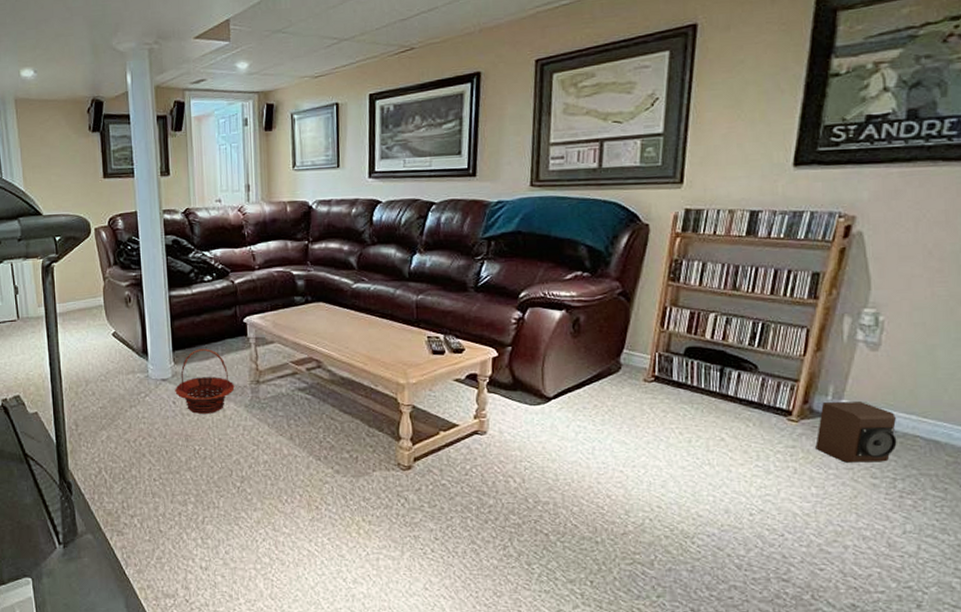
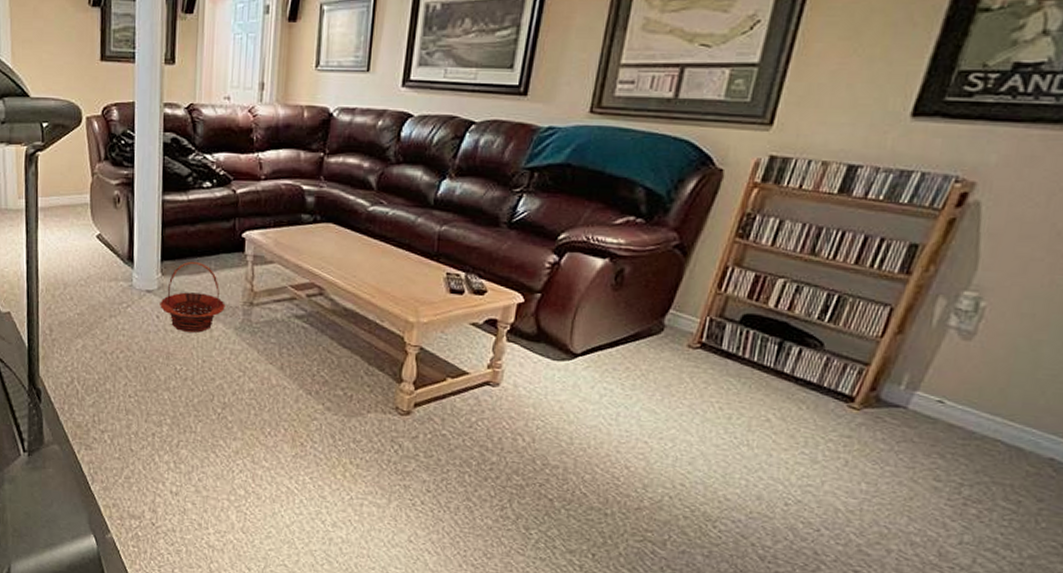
speaker: present [815,402,897,463] -> none [875,392,977,465]

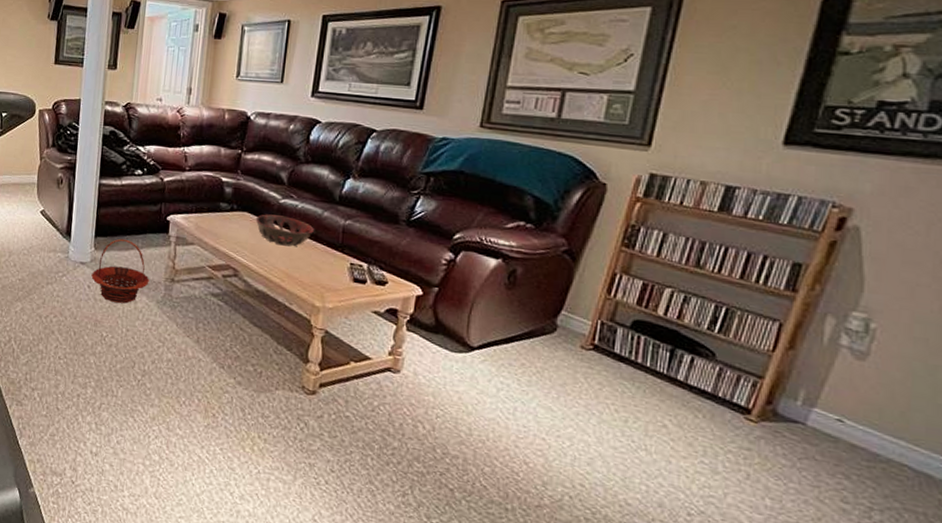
decorative bowl: none [341,224,408,259] -> present [255,214,315,247]

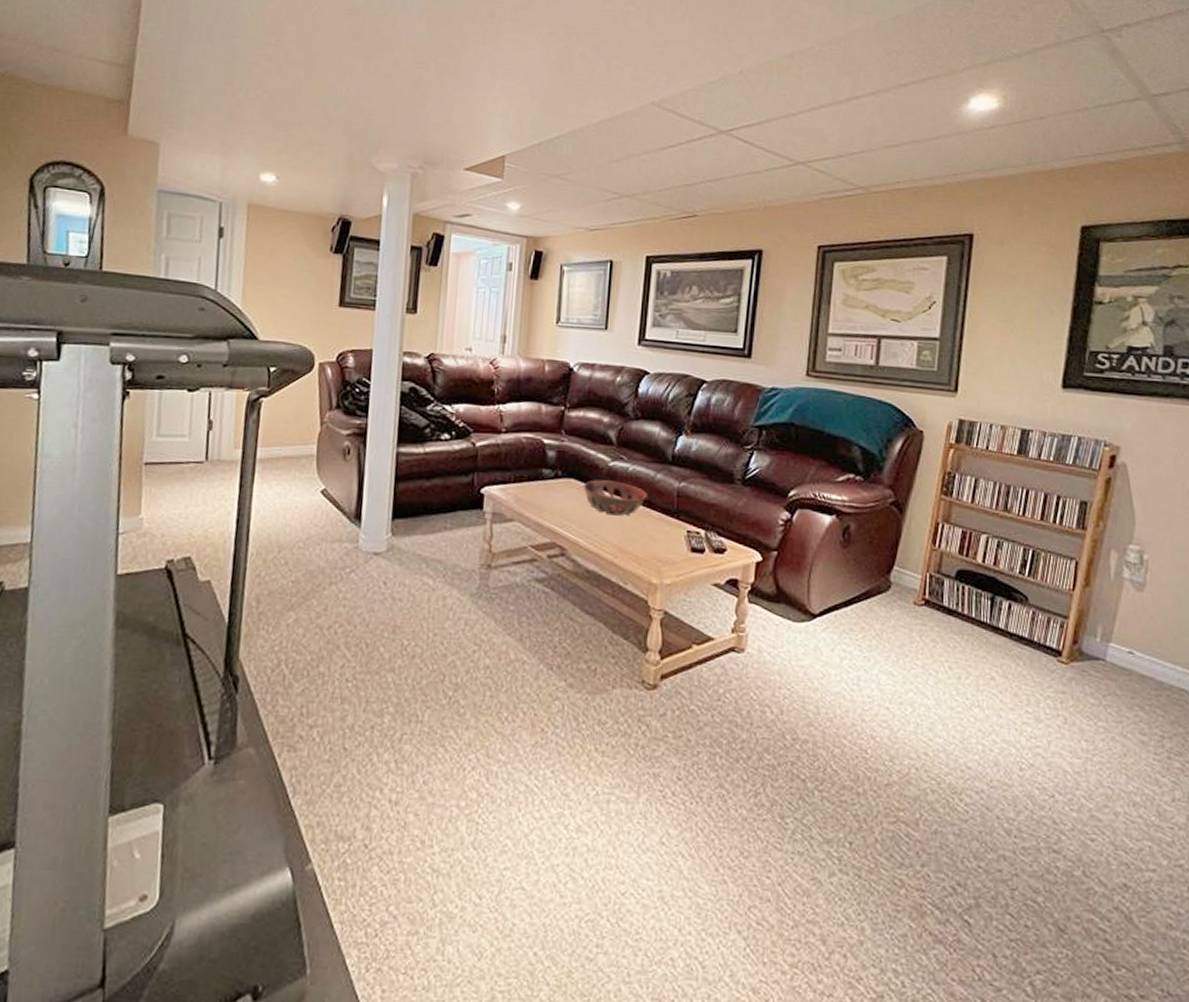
basket: present [91,238,150,304] -> none [388,519,461,602]

